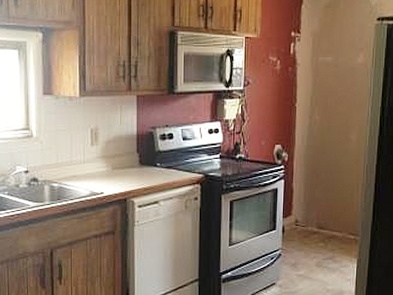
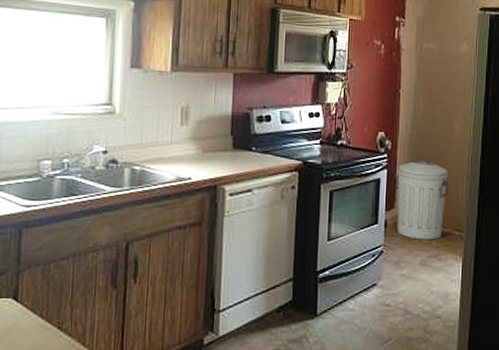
trash can: none [293,169,344,243] -> present [396,159,449,240]

